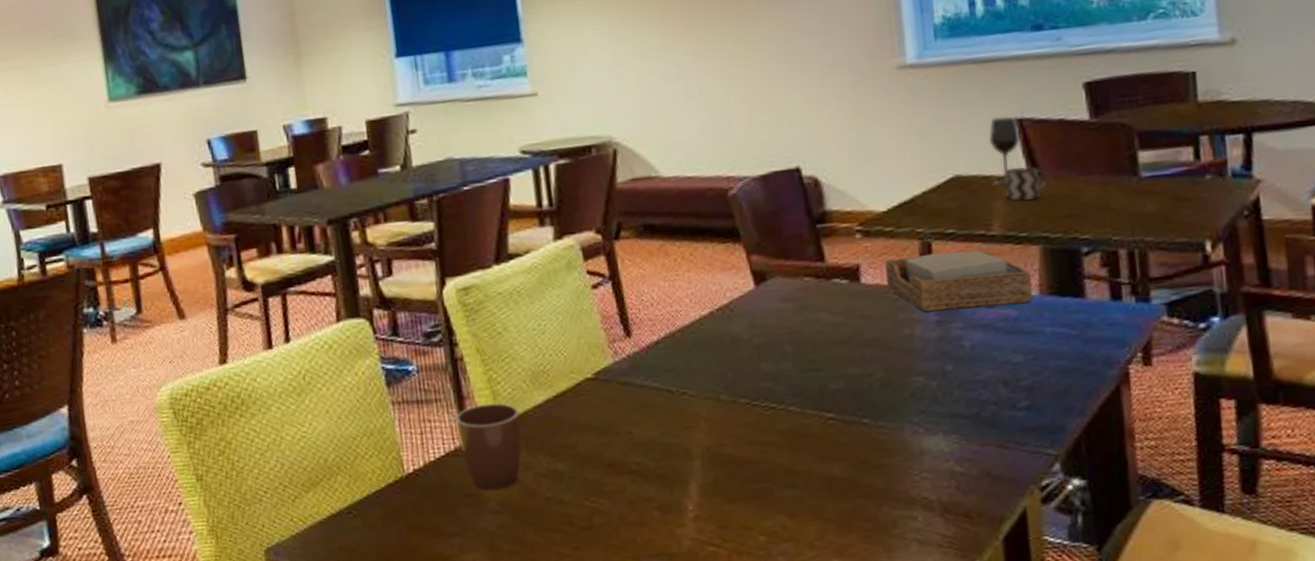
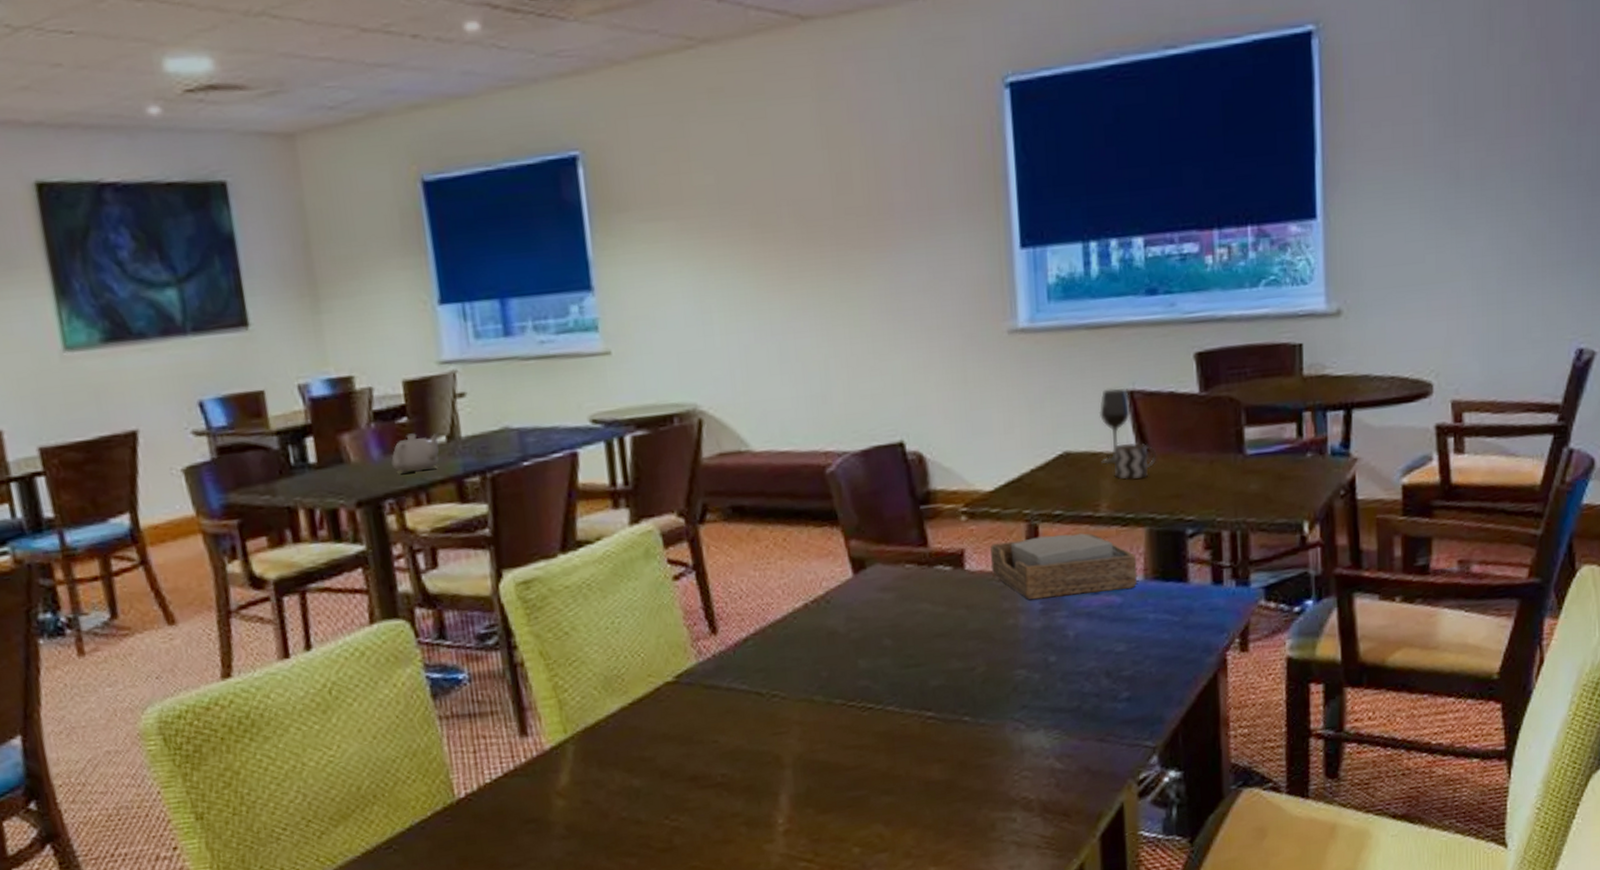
teapot: none [355,162,395,197] -> present [391,432,439,474]
cup: present [455,403,522,490] -> none [515,714,593,813]

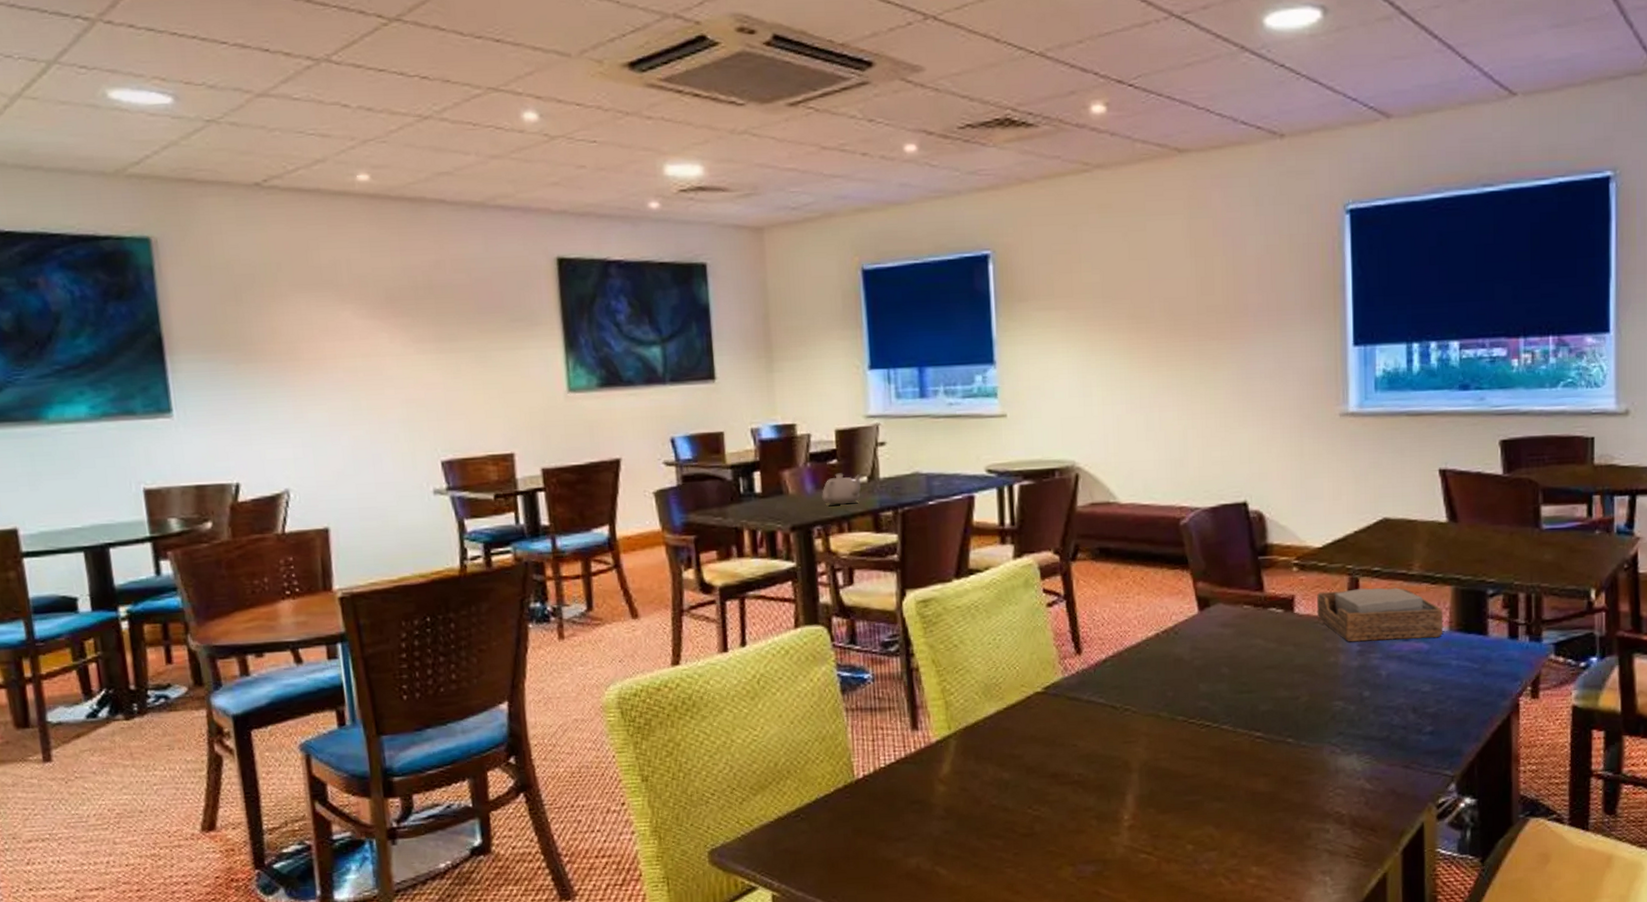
wine glass: present [1098,387,1131,466] -> none [1415,466,1443,532]
cup: present [1114,442,1157,481] -> none [1426,513,1464,546]

